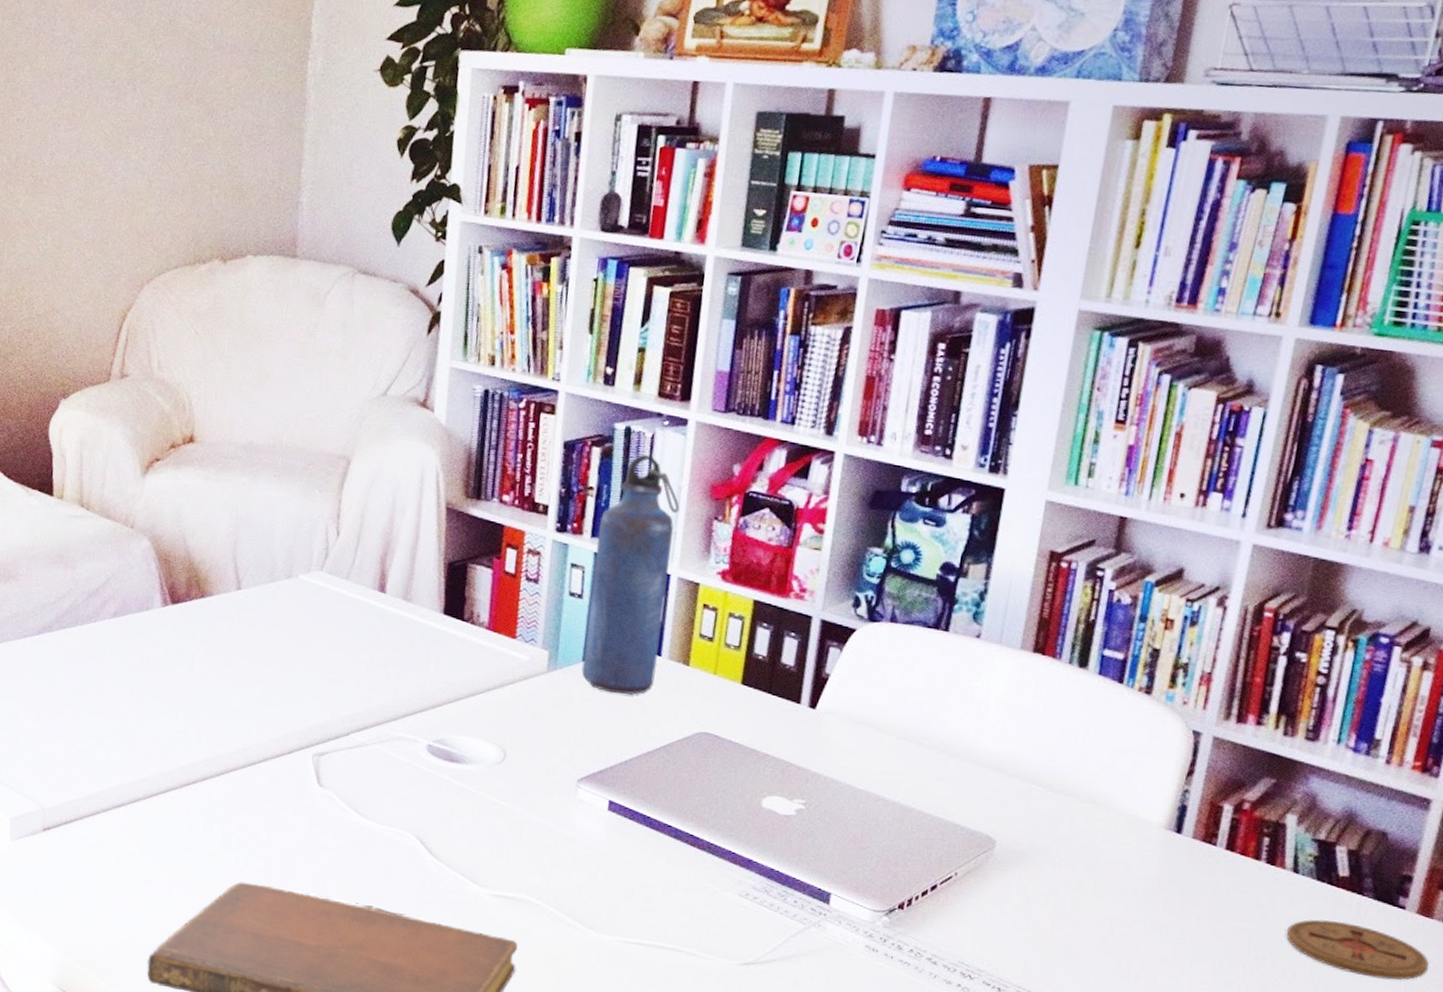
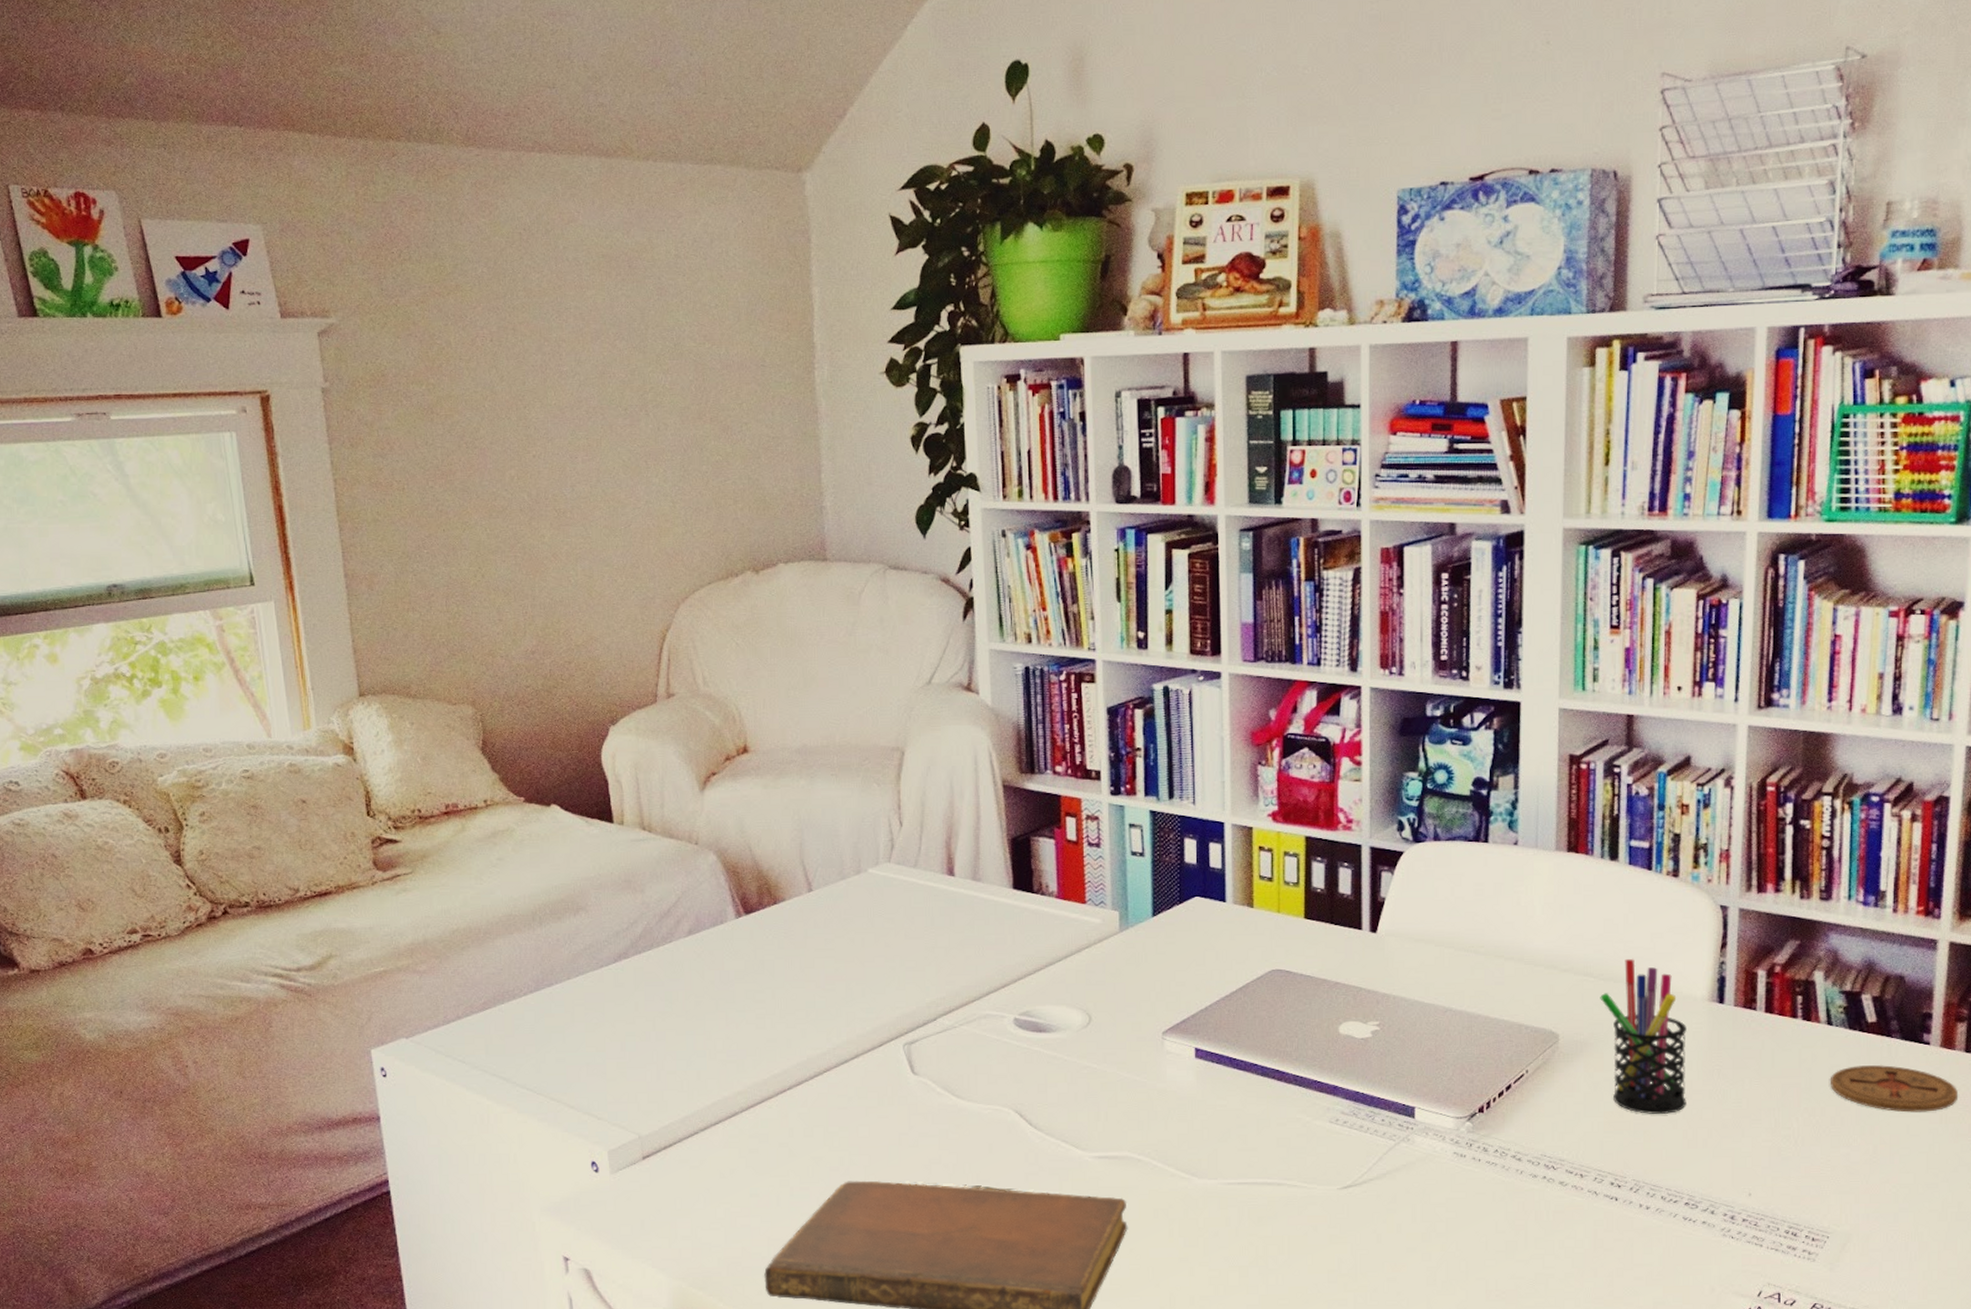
water bottle: present [581,455,680,695] -> none [1150,711,1224,944]
pen holder: none [1045,773,1137,940] -> present [1600,959,1687,1114]

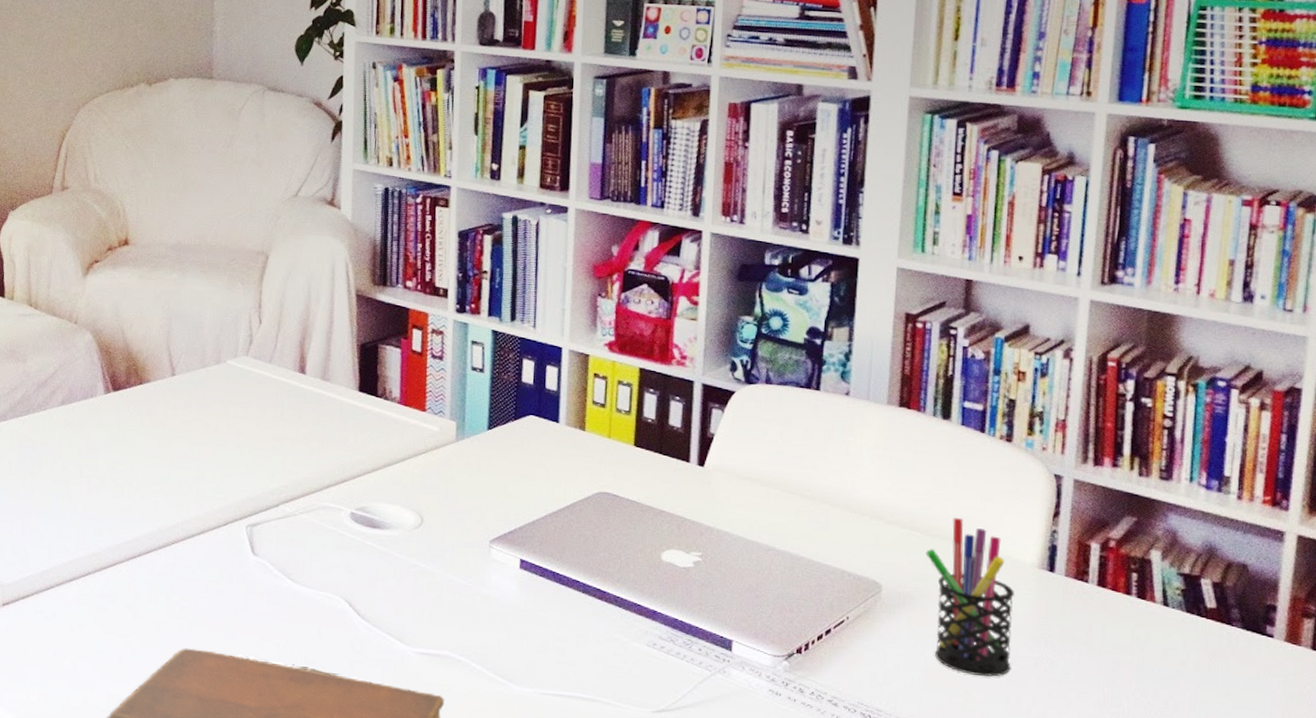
coaster: present [1831,1065,1958,1113] -> none [1165,650,1302,707]

